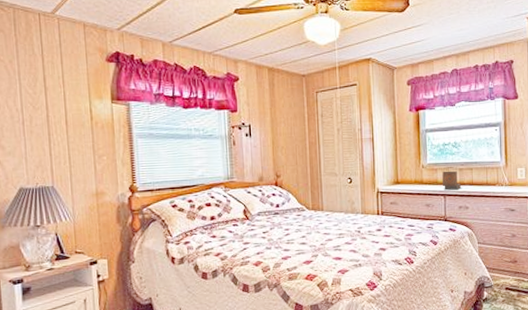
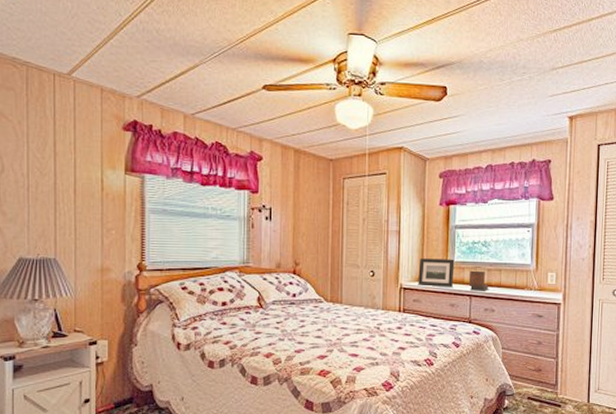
picture frame: none [393,161,428,189] -> present [418,258,455,288]

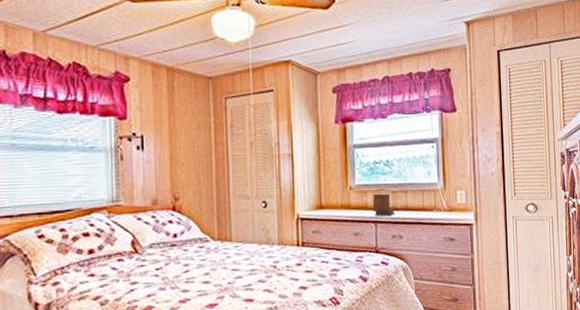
picture frame: present [418,258,455,288] -> none [316,182,356,215]

